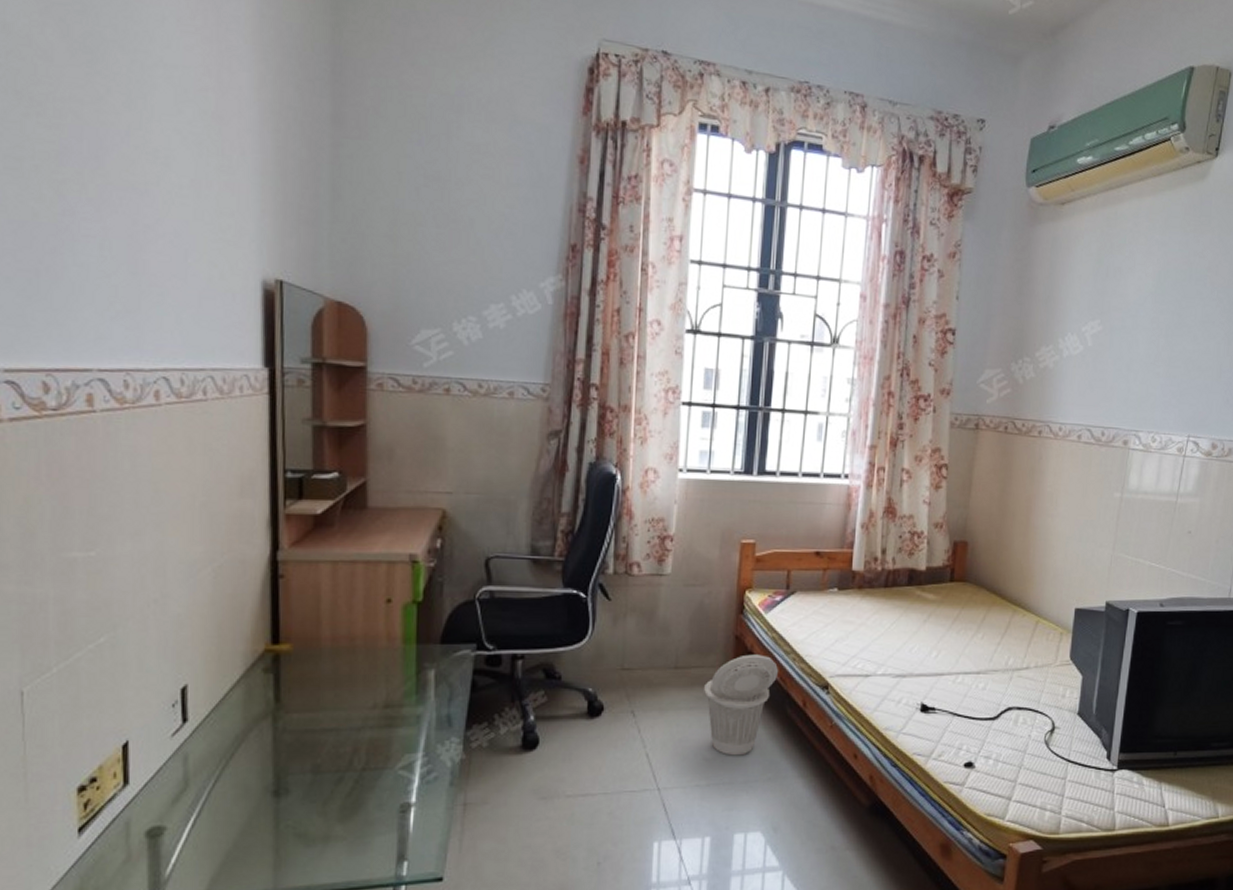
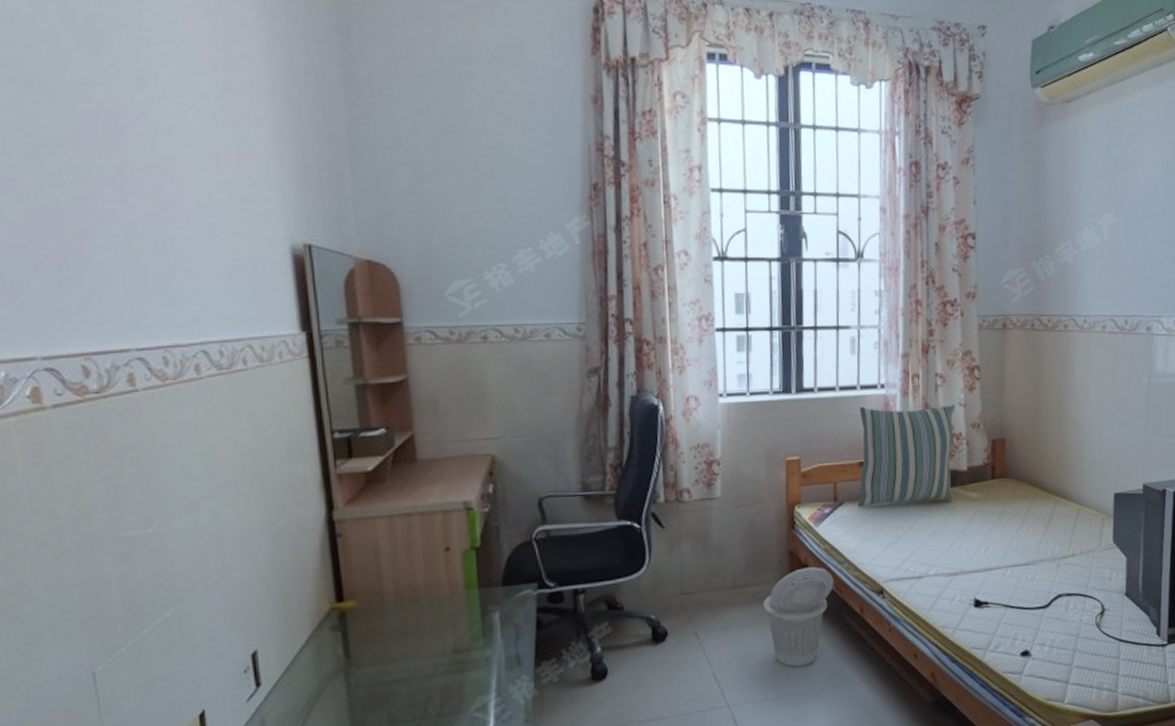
pillow: none [810,495,919,600] -> present [857,404,955,507]

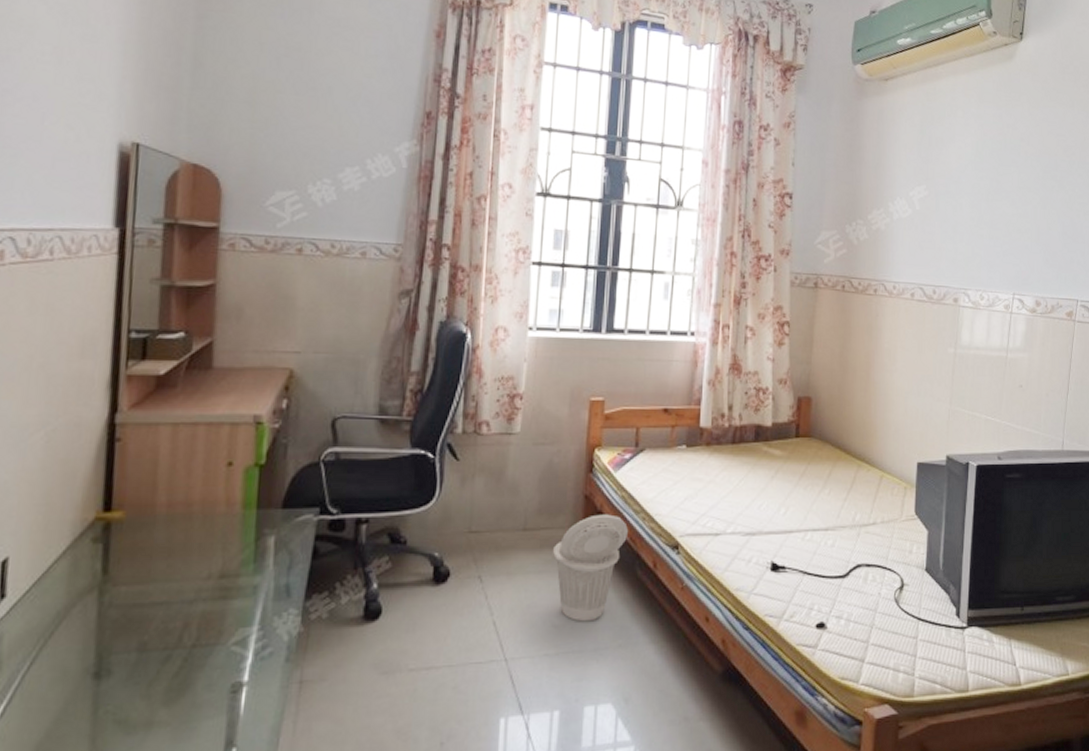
pillow: present [857,404,955,507] -> none [659,352,763,456]

